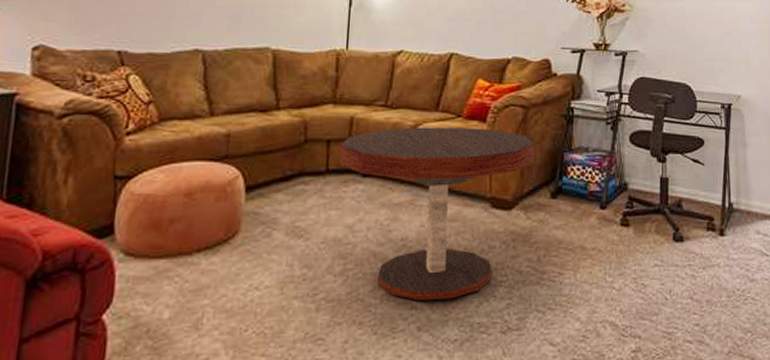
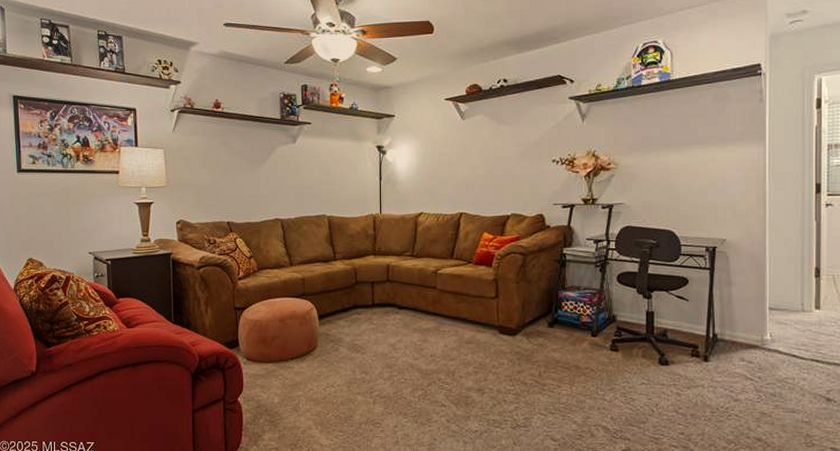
coffee table: present [340,127,535,301] -> none [382,271,534,401]

